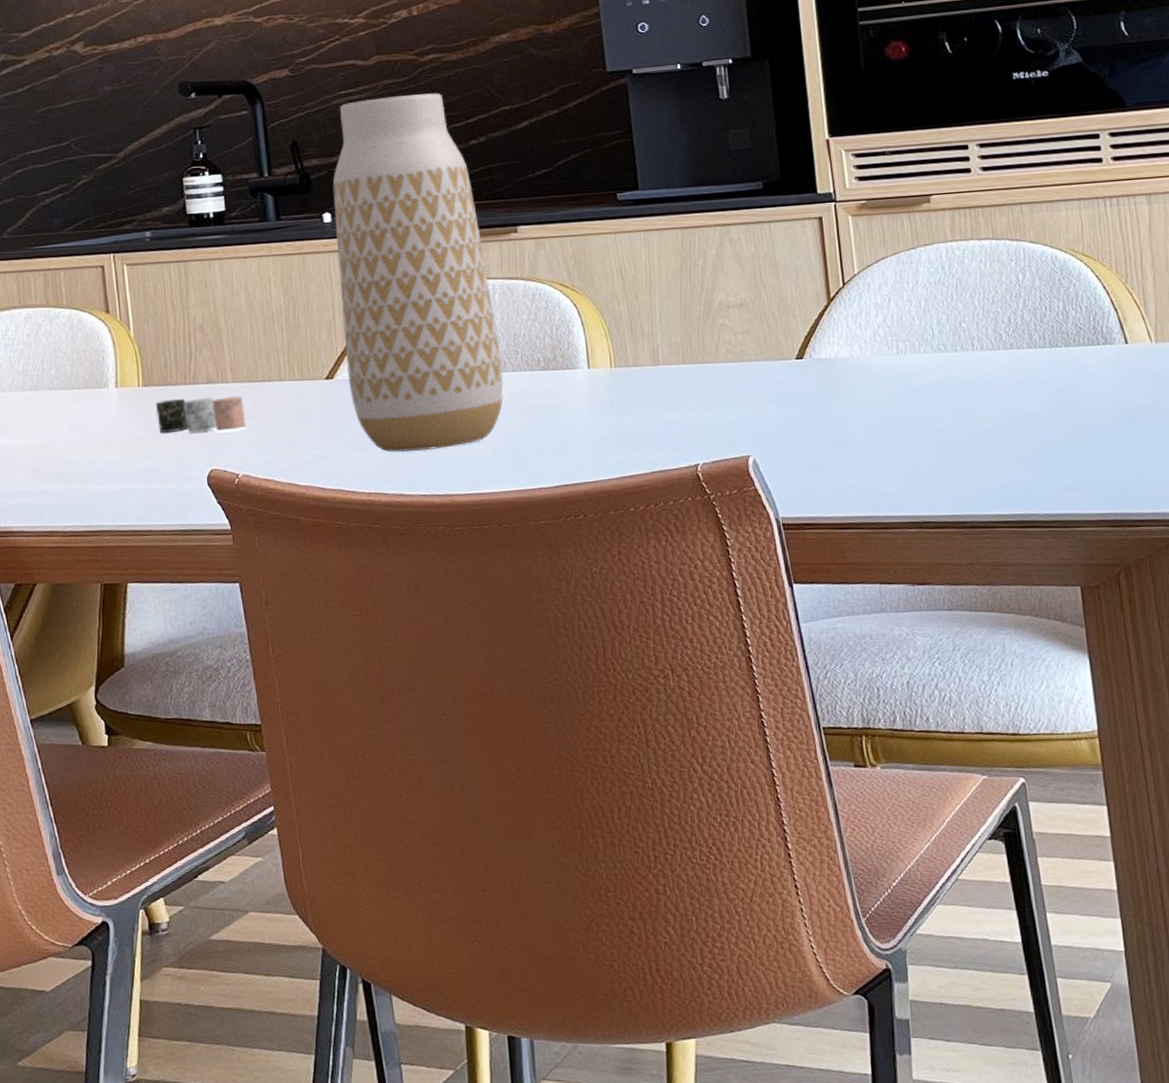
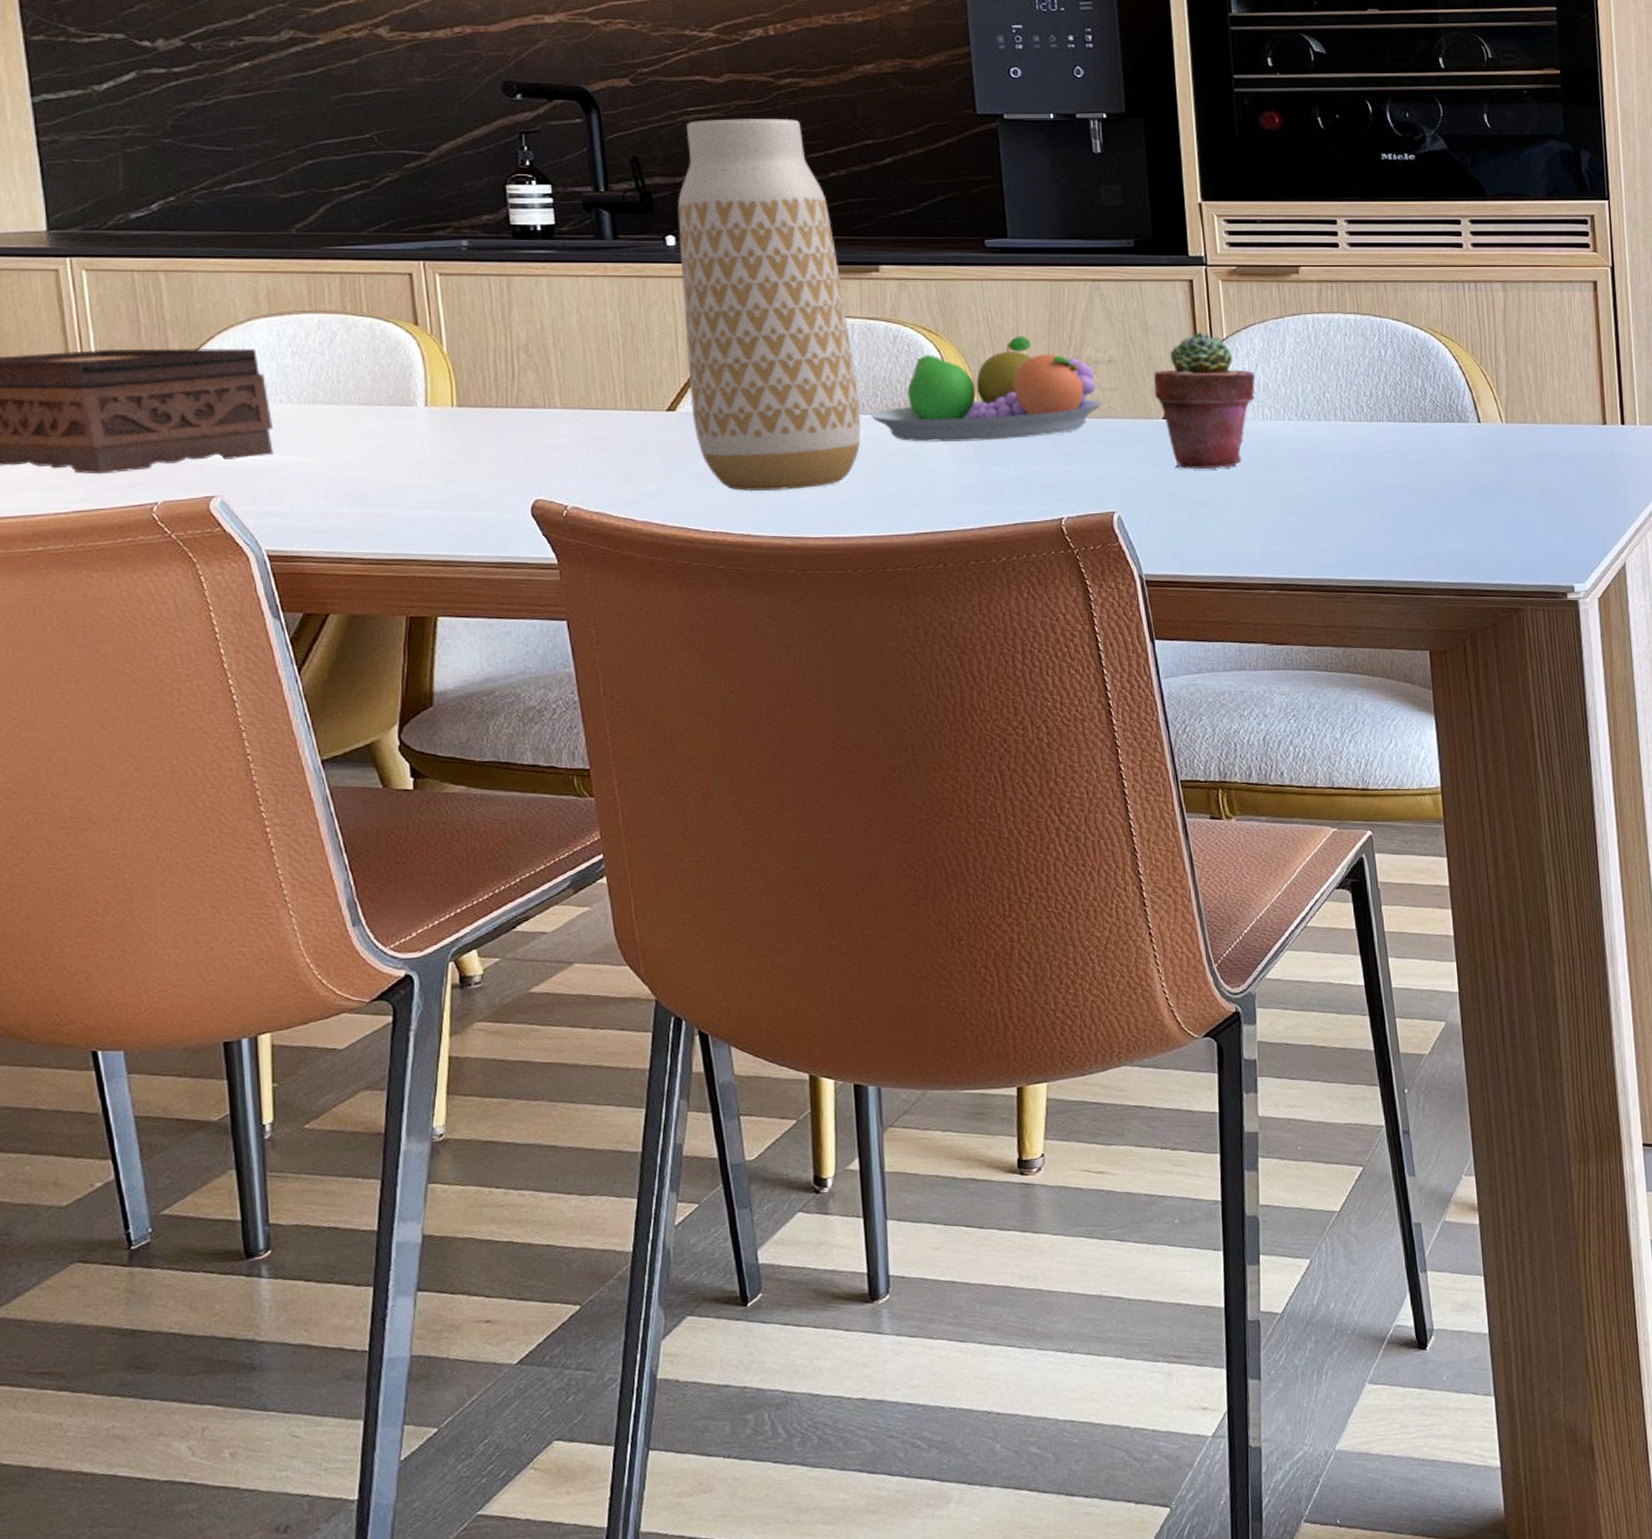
candle: present [155,396,246,433] -> none [471,422,577,460]
fruit bowl: none [512,285,734,396] -> present [870,336,1102,443]
potted succulent: none [785,268,889,409] -> present [1154,331,1256,469]

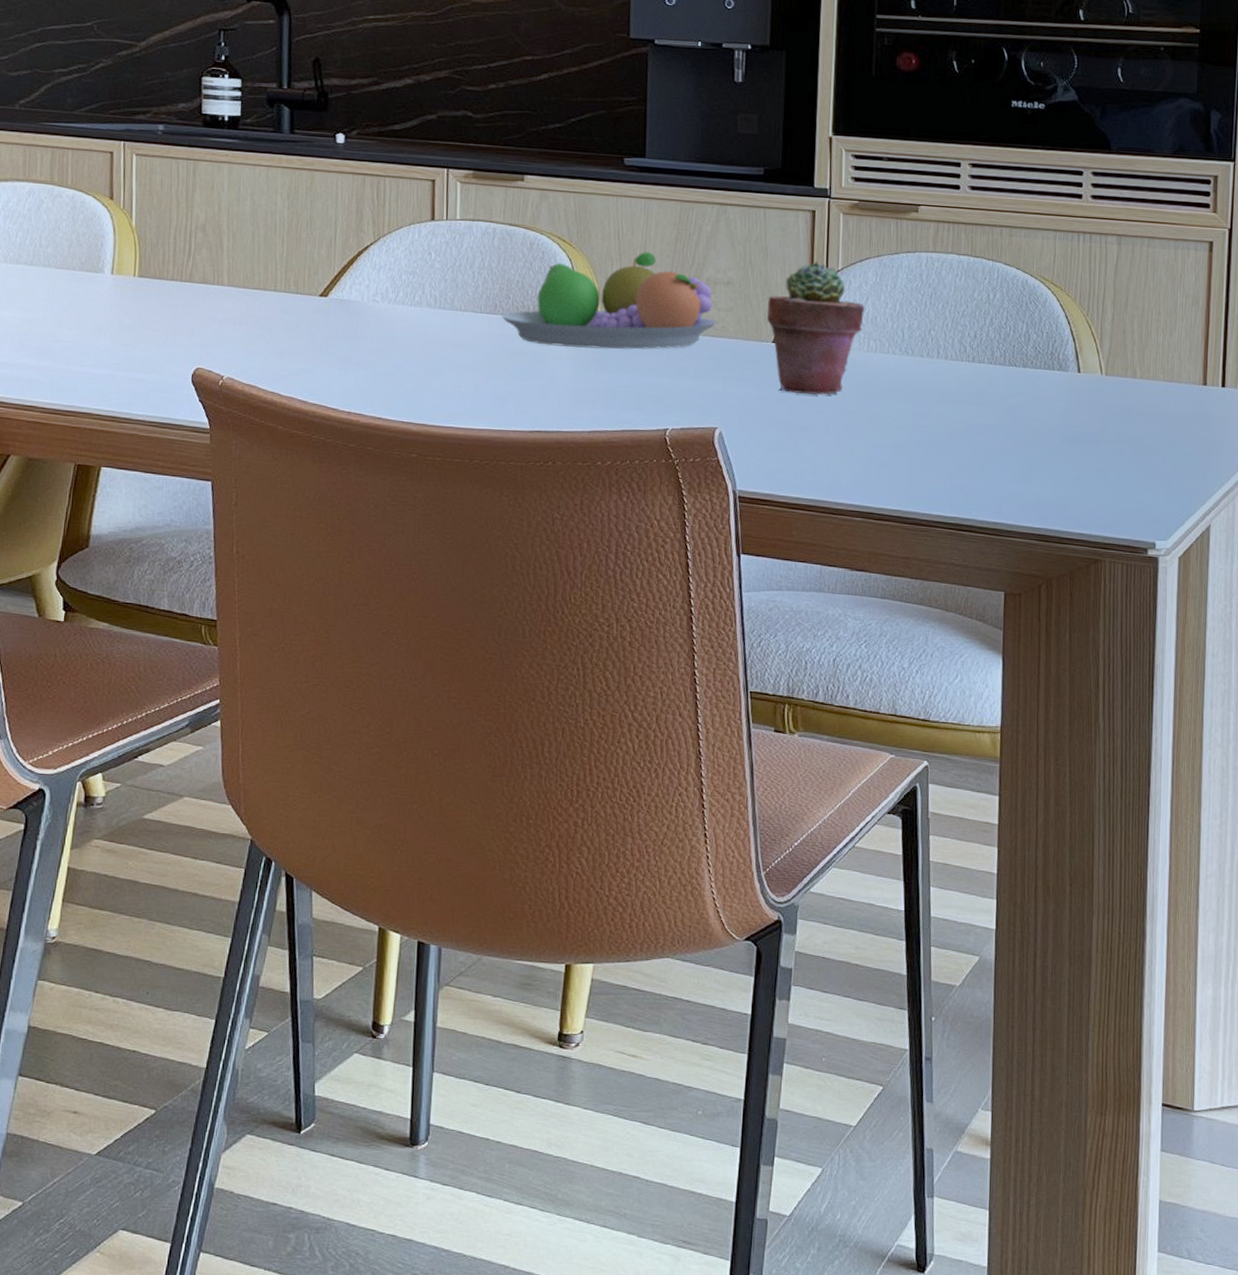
vase: present [677,119,862,492] -> none [341,28,493,380]

